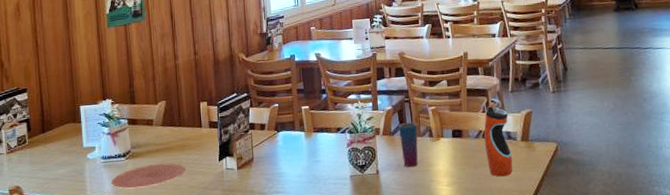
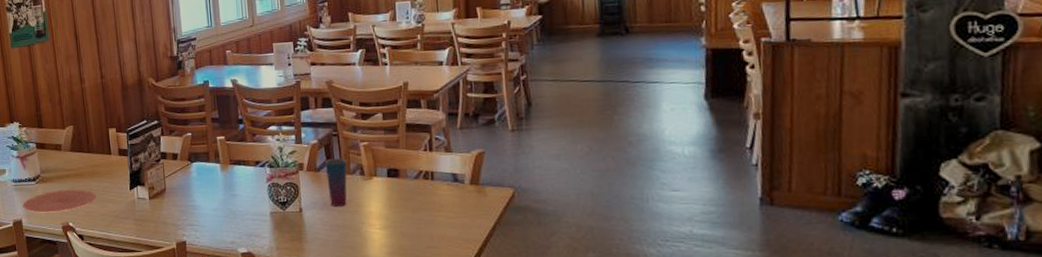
water bottle: present [484,102,513,177] -> none [425,140,459,223]

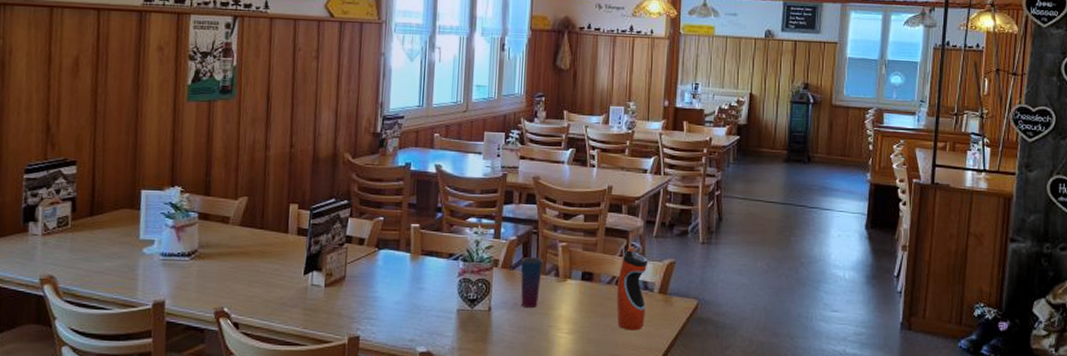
plate: present [23,189,96,213] -> none [169,269,262,295]
water bottle: none [425,140,459,223] -> present [616,246,649,331]

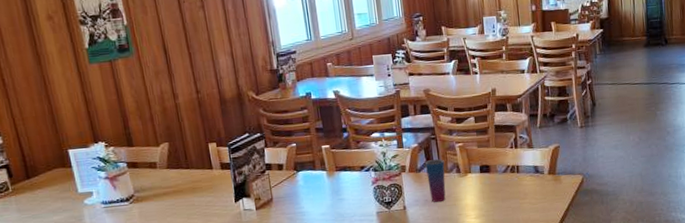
water bottle: present [616,246,649,331] -> none [511,138,540,209]

